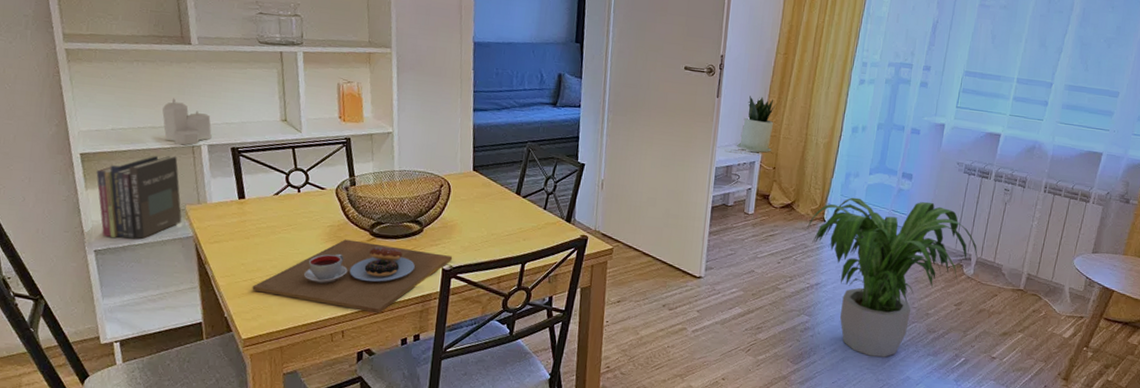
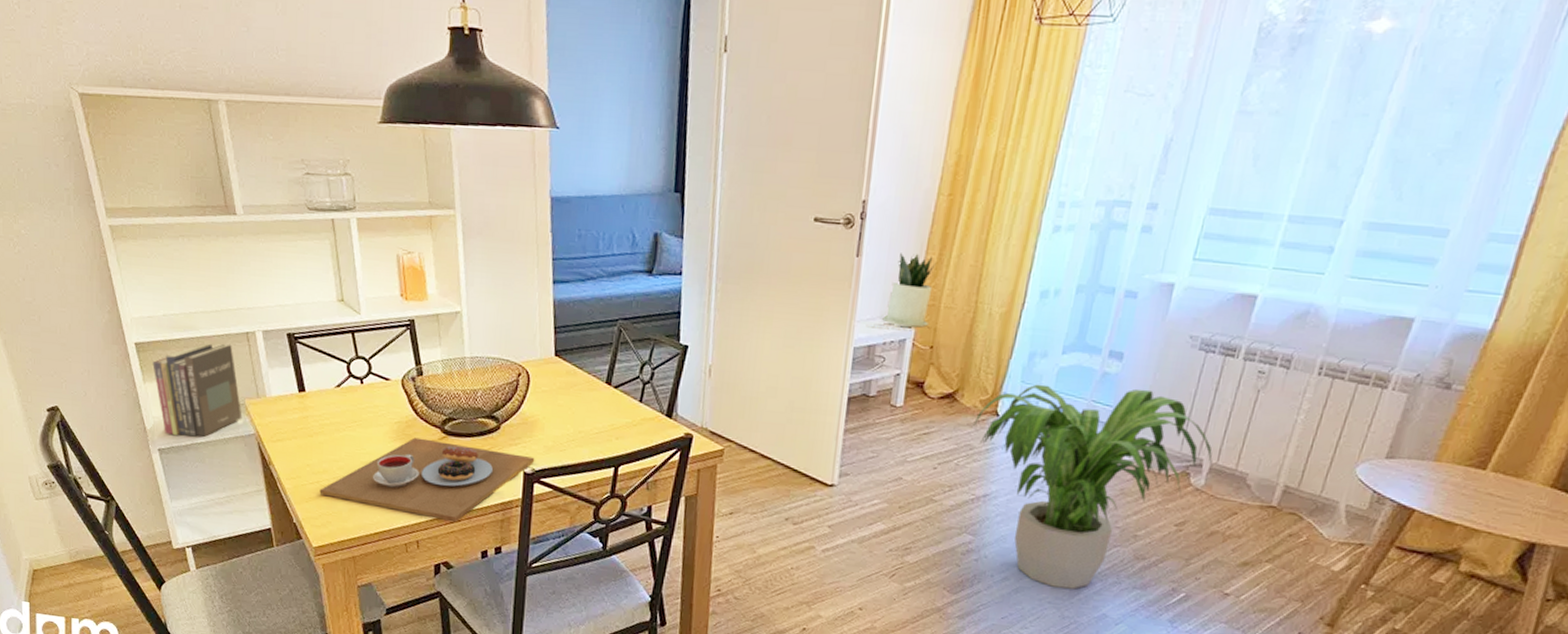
candle: present [162,98,212,146] -> none [213,278,266,332]

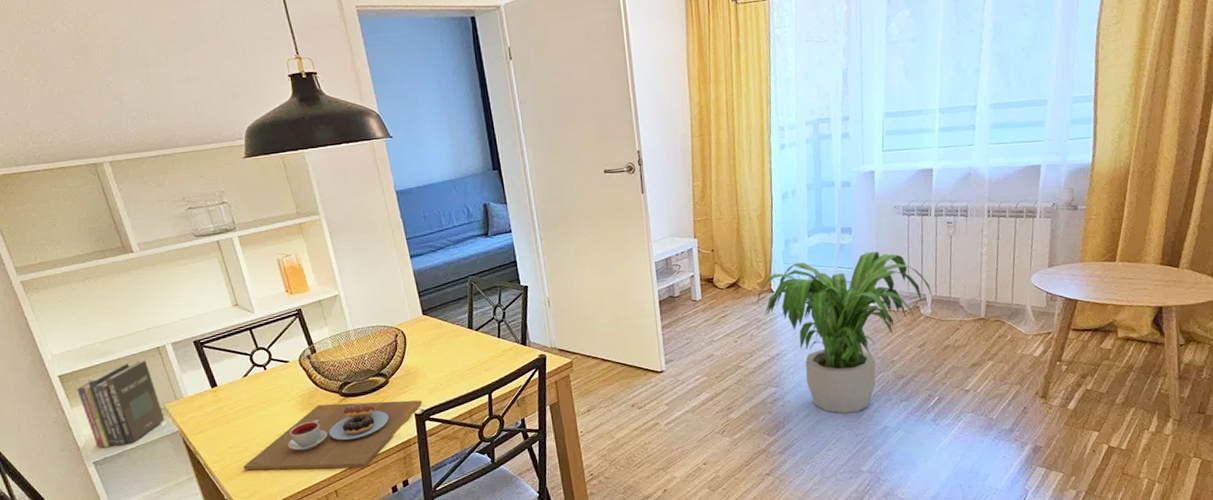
planter: present [881,253,936,329] -> none [670,183,707,240]

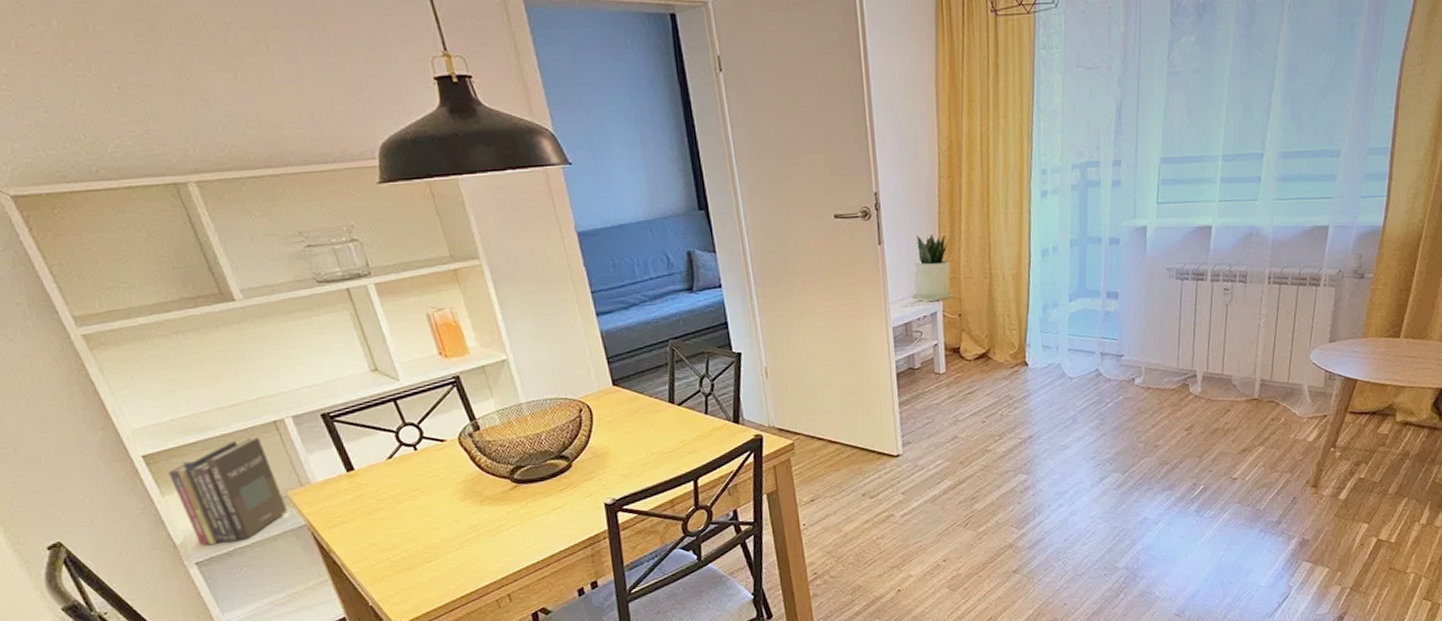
place setting: present [243,400,423,471] -> none [391,487,614,572]
planter: none [670,183,707,240] -> present [911,234,954,302]
potted plant: present [756,251,933,414] -> none [1008,320,1203,504]

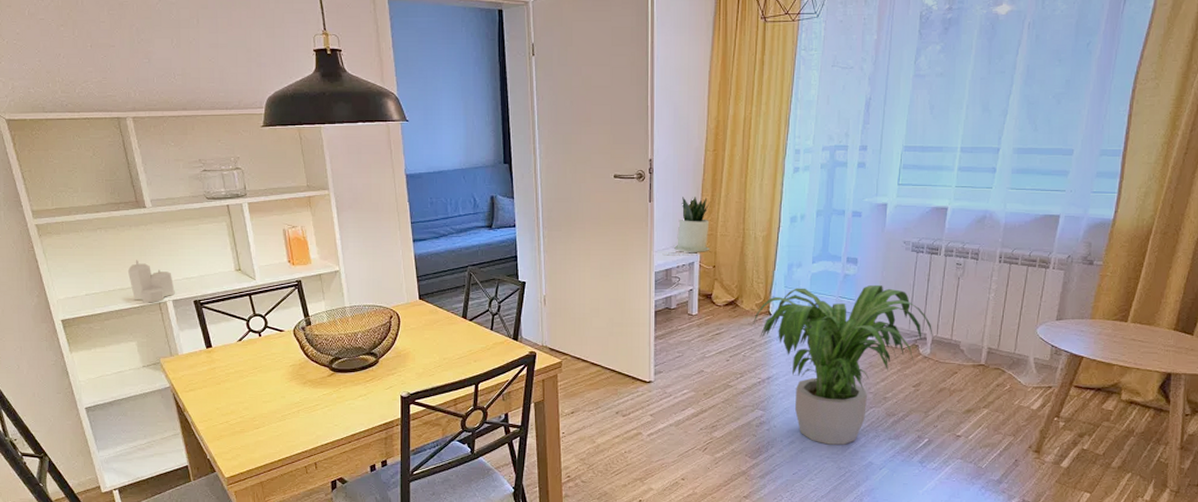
books: present [168,437,288,546] -> none [77,314,159,395]
candle: none [224,369,294,424] -> present [128,260,175,303]
potted plant: none [1008,320,1203,504] -> present [753,284,933,445]

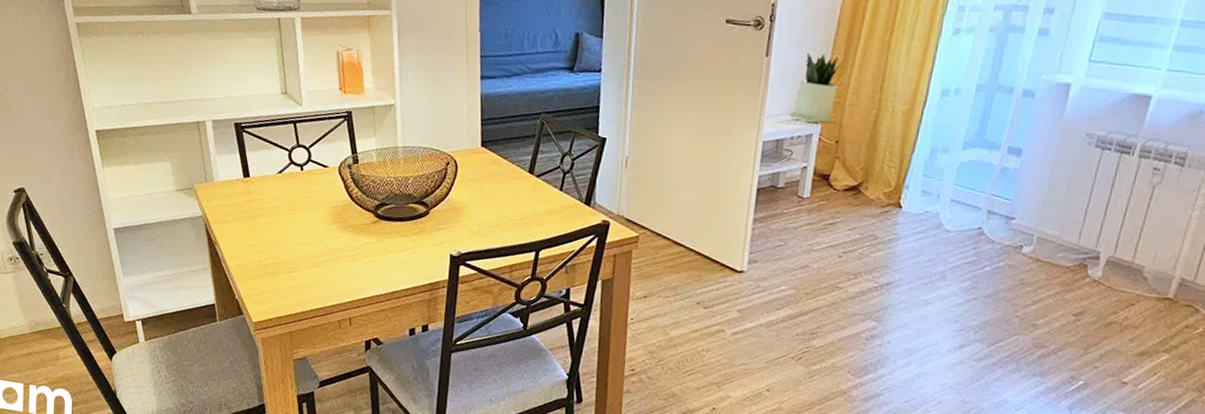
candle: present [128,260,175,303] -> none [168,71,215,121]
potted plant: present [753,284,933,445] -> none [877,178,1110,376]

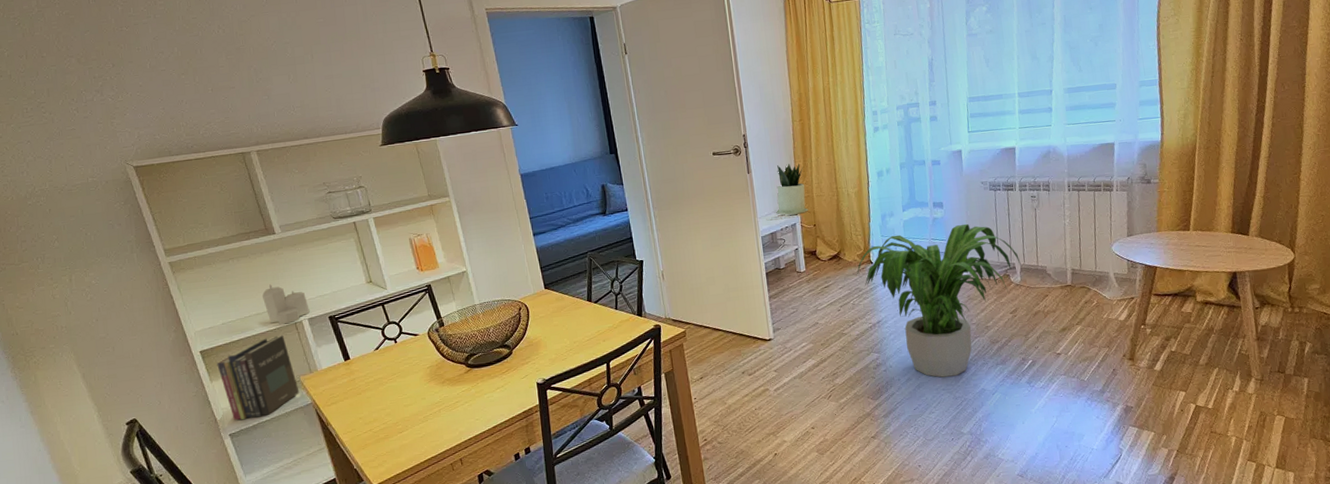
books: none [111,131,192,218] -> present [217,335,300,420]
candle: none [168,71,215,121] -> present [262,284,310,325]
potted plant: none [877,178,1110,376] -> present [857,223,1021,378]

